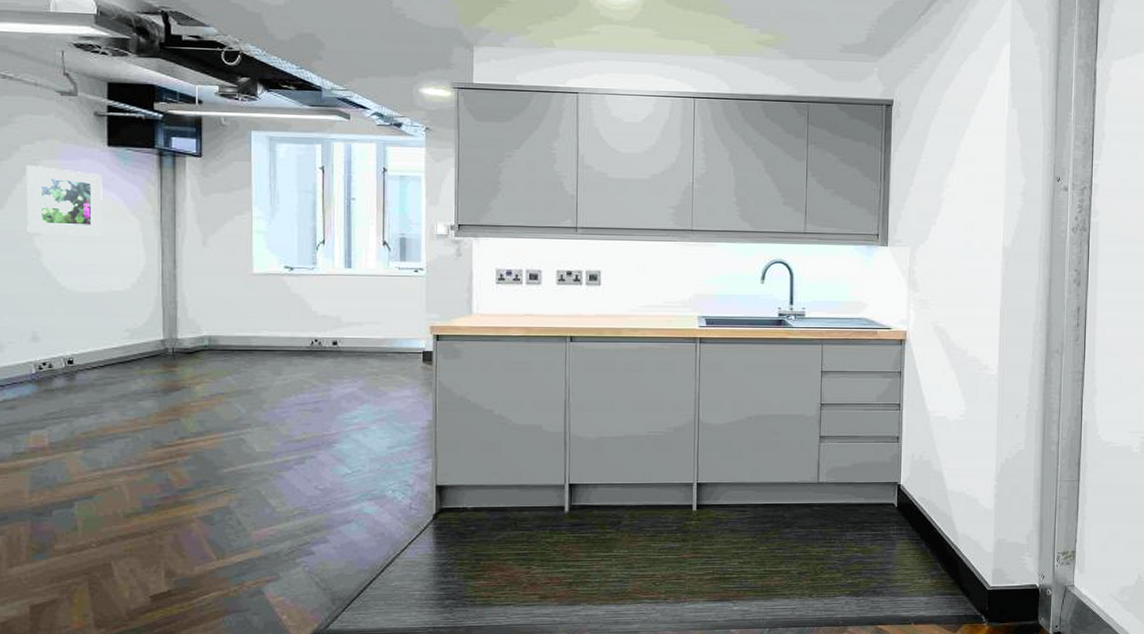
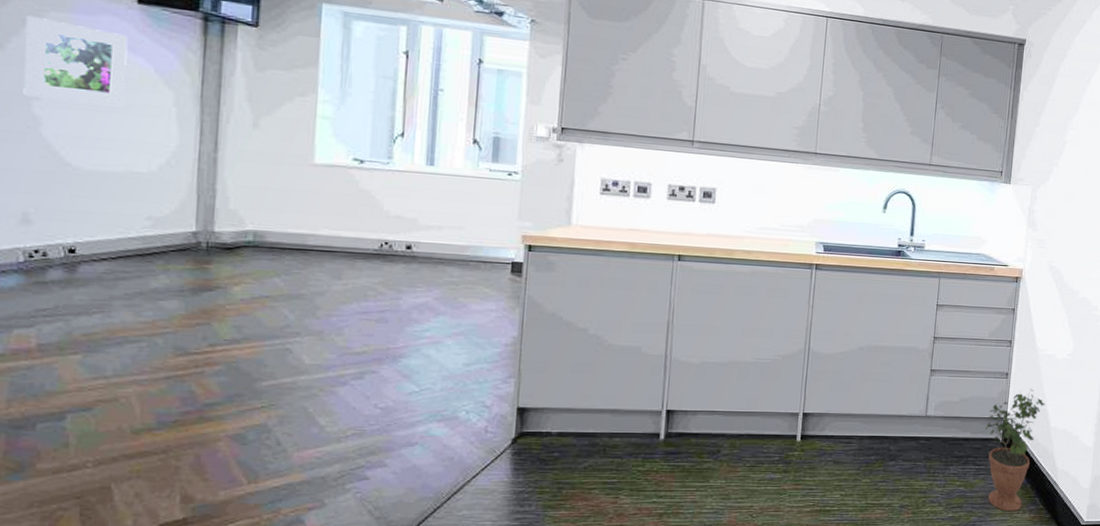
potted plant: none [880,452,941,578] -> present [985,389,1046,512]

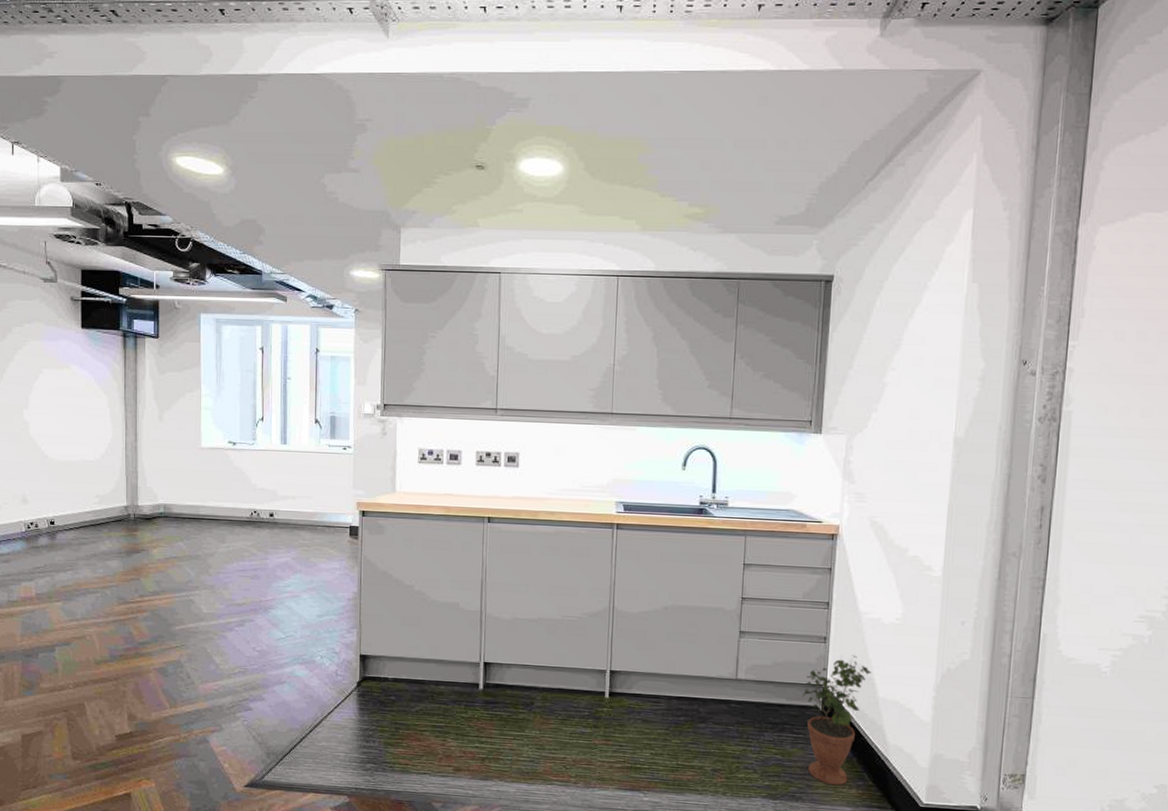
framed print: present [23,15,128,107] -> none [17,345,77,410]

